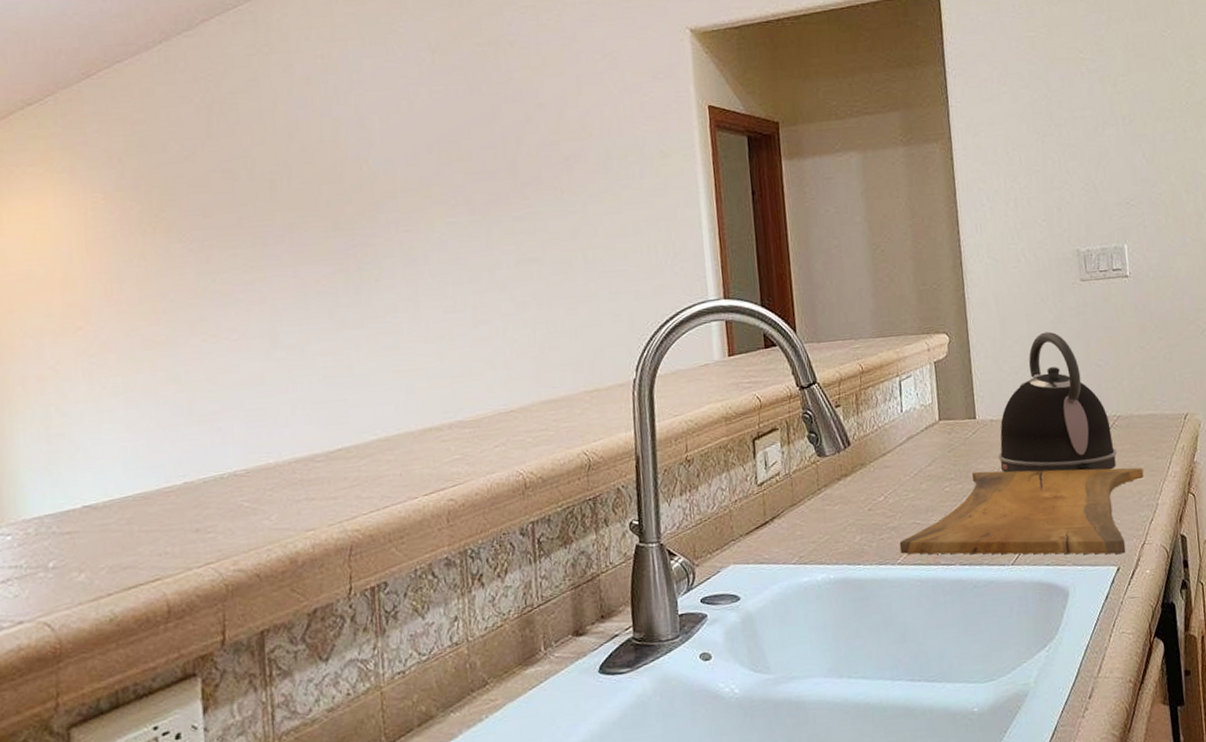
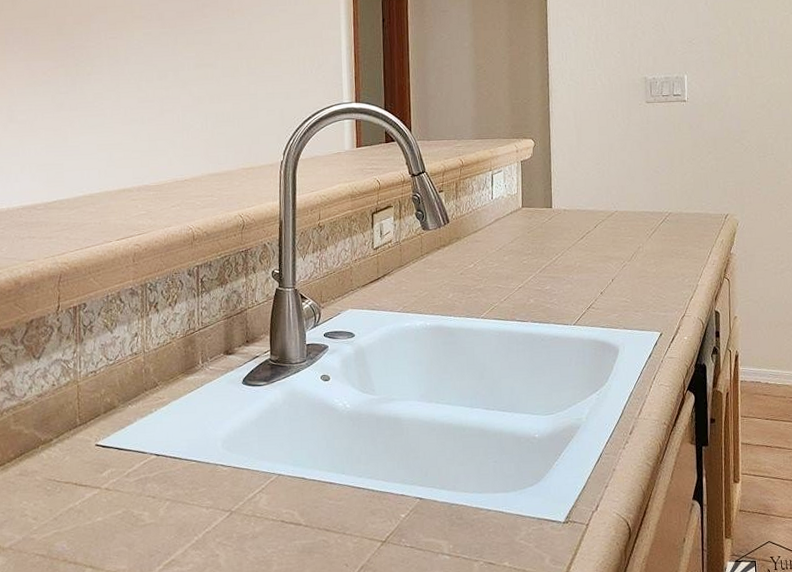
cutting board: present [899,467,1144,555] -> none [483,249,688,323]
kettle: present [998,331,1117,473] -> none [568,142,667,256]

